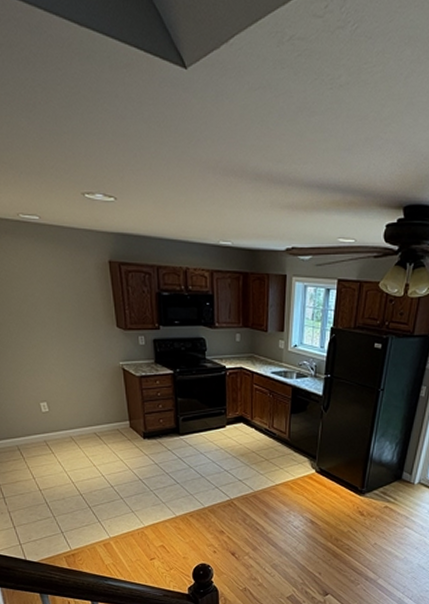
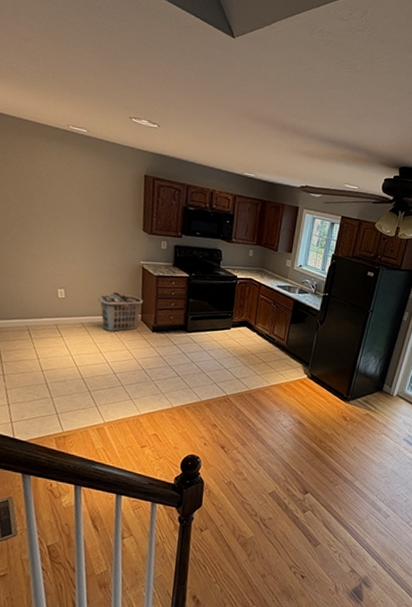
clothes hamper: none [82,399,129,442] -> present [98,292,143,332]

